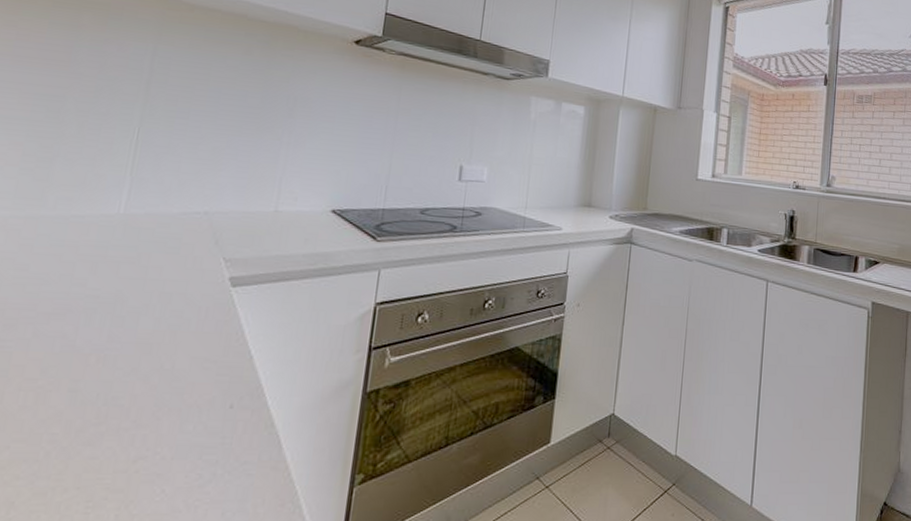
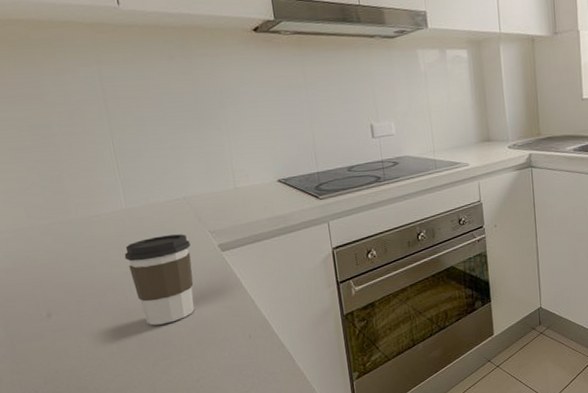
coffee cup: none [92,254,193,374] -> present [124,234,195,326]

